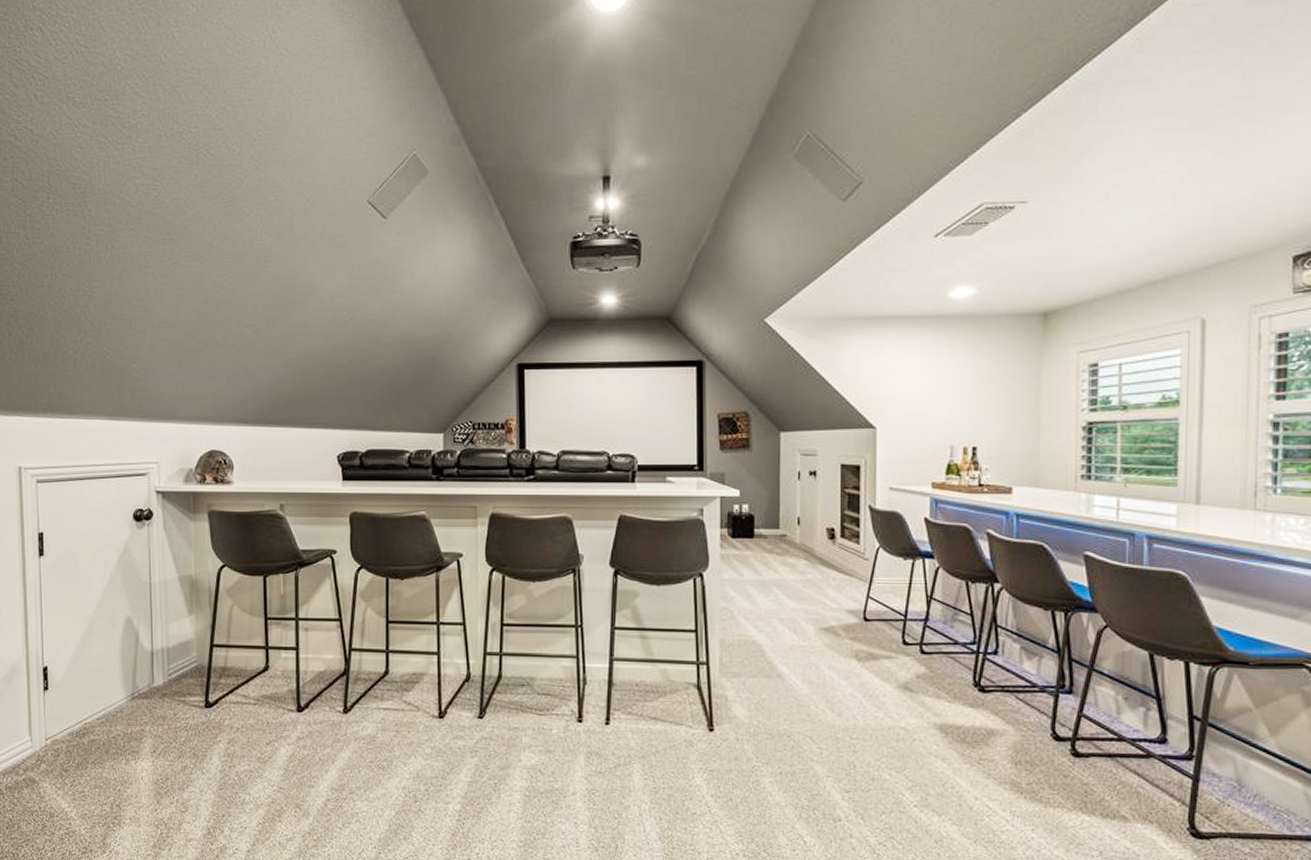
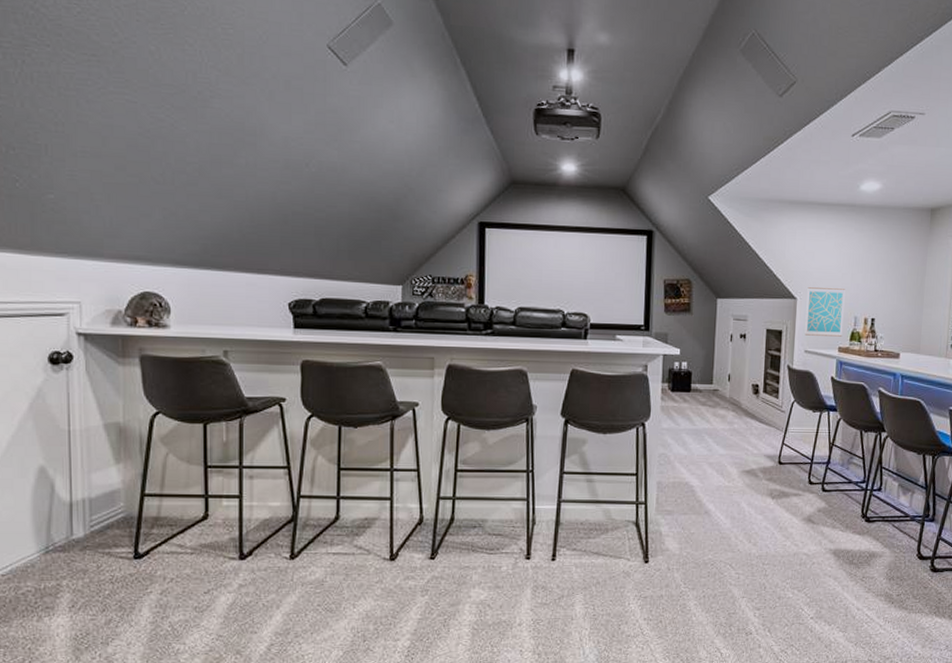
wall art: none [888,414,937,470] -> present [805,287,846,337]

